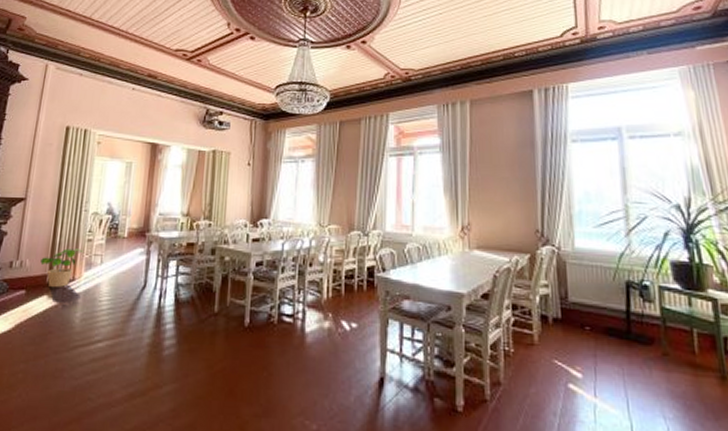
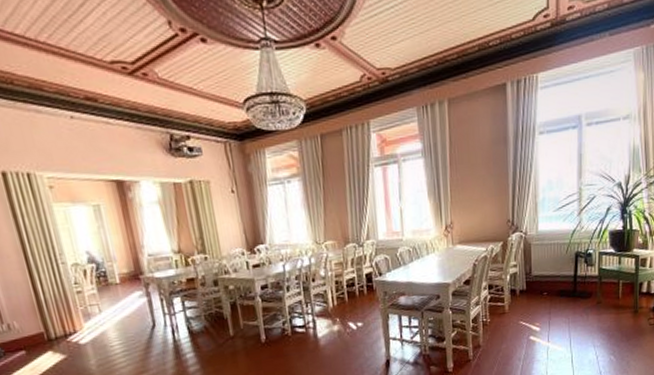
potted plant: present [40,248,83,288] -> none [30,302,76,344]

